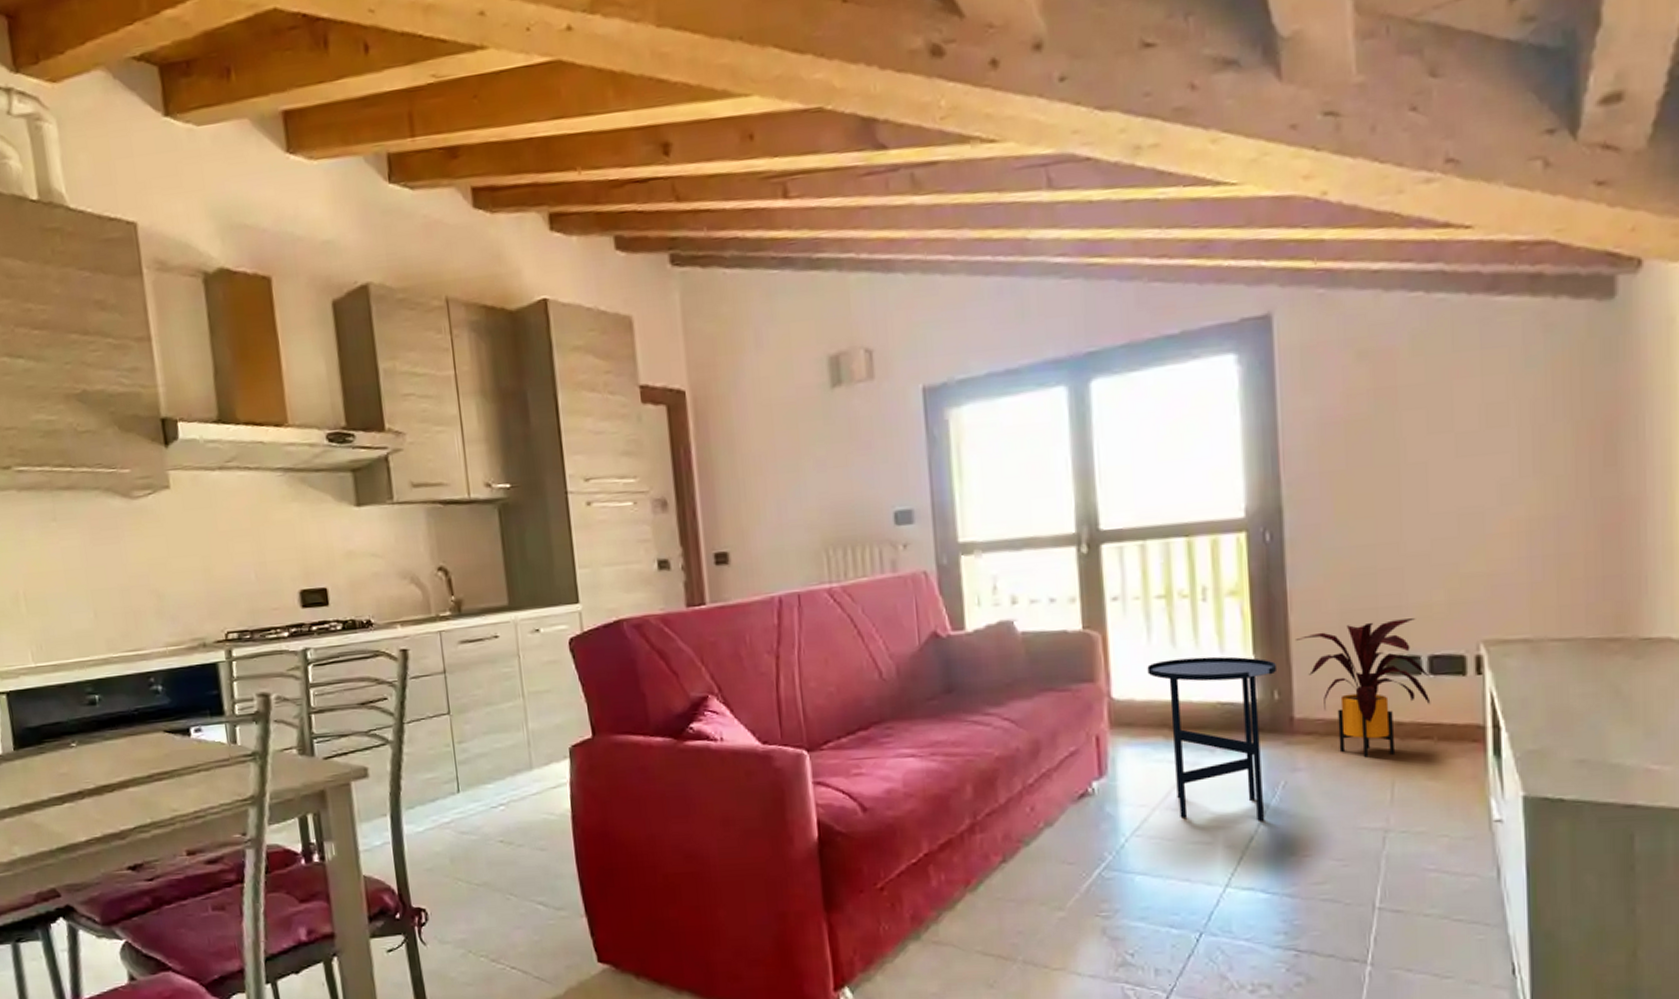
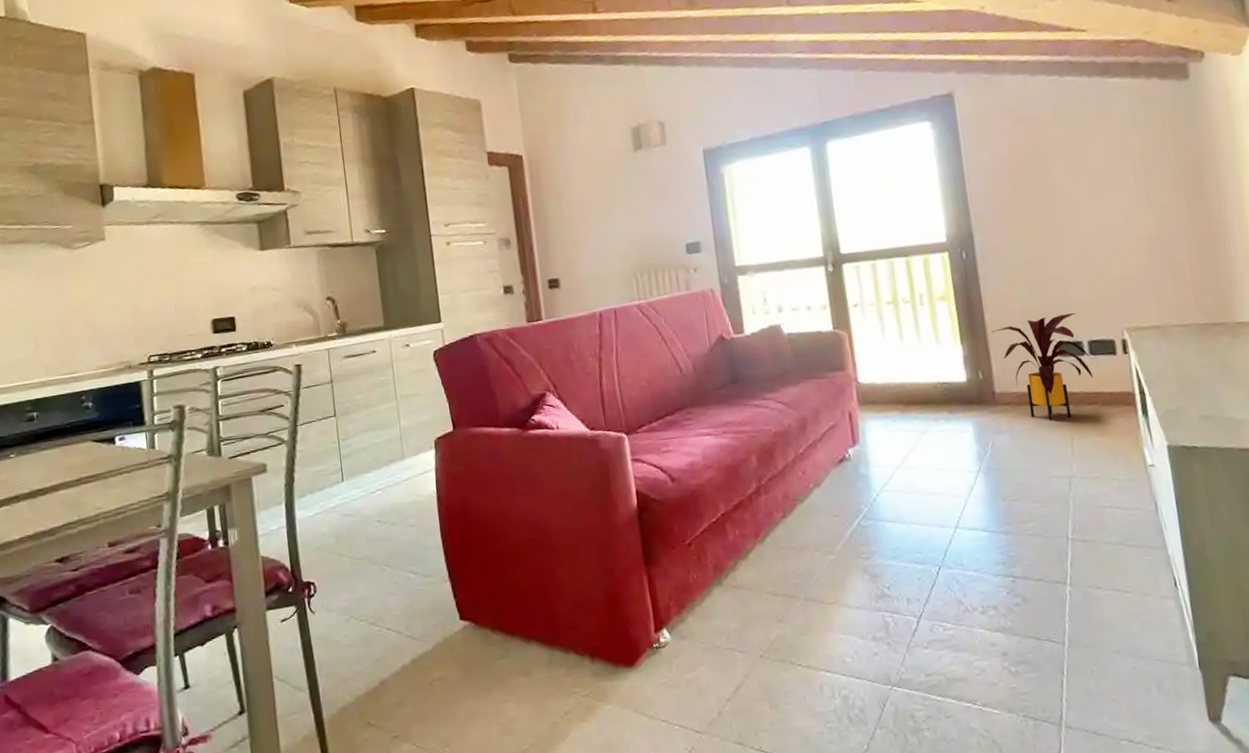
side table: present [1147,656,1278,821] -> none [883,346,981,475]

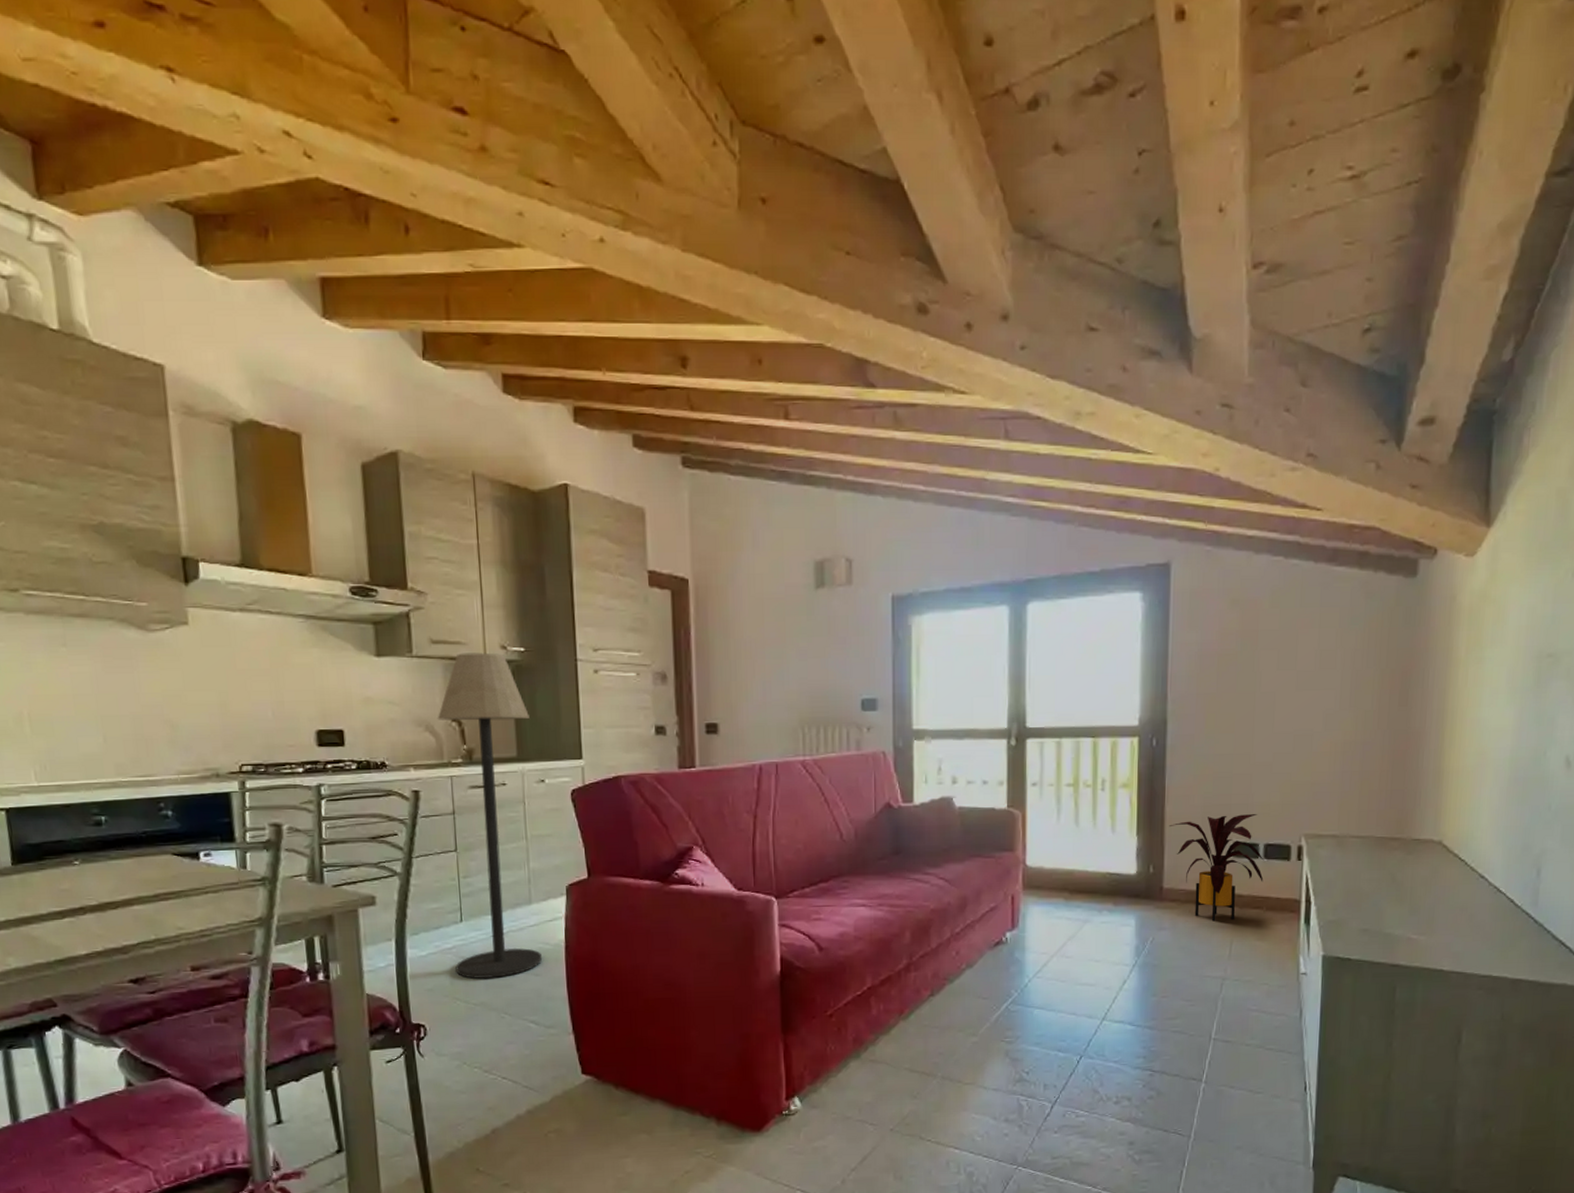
floor lamp: none [313,236,417,535] -> present [437,652,542,979]

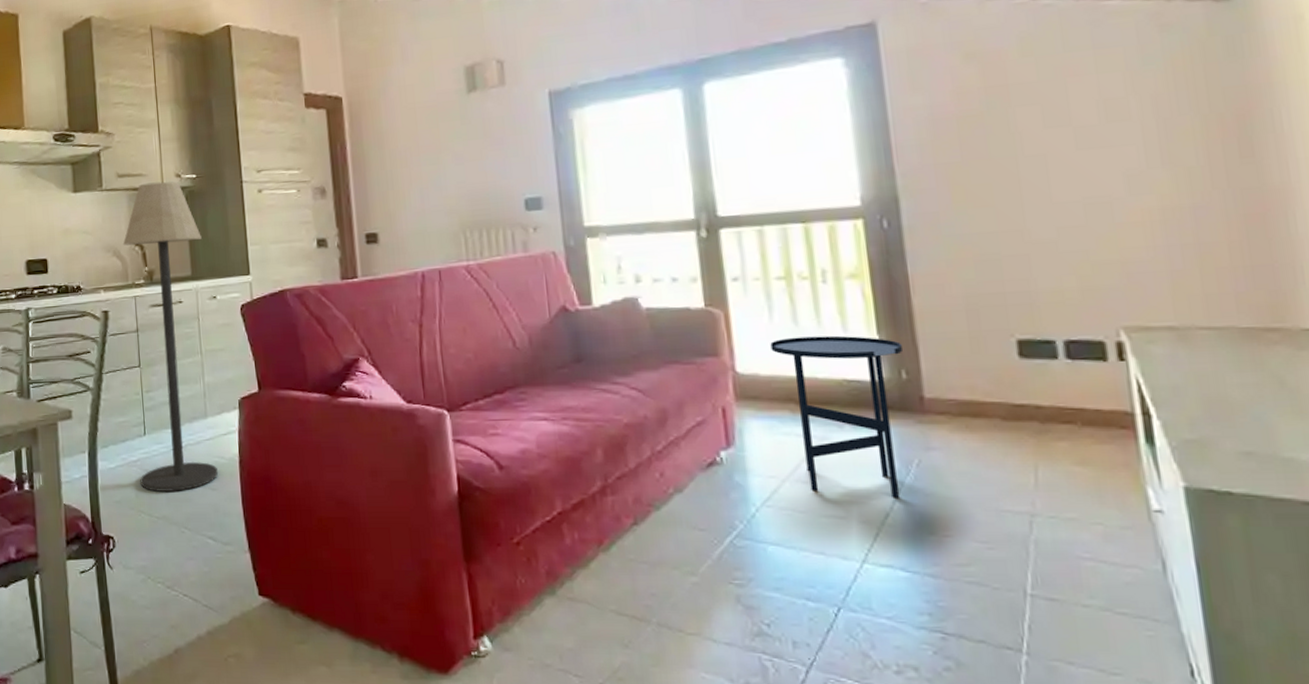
side table: none [1055,835,1154,968] -> present [770,335,904,498]
house plant: present [1169,814,1264,921] -> none [921,303,1071,440]

